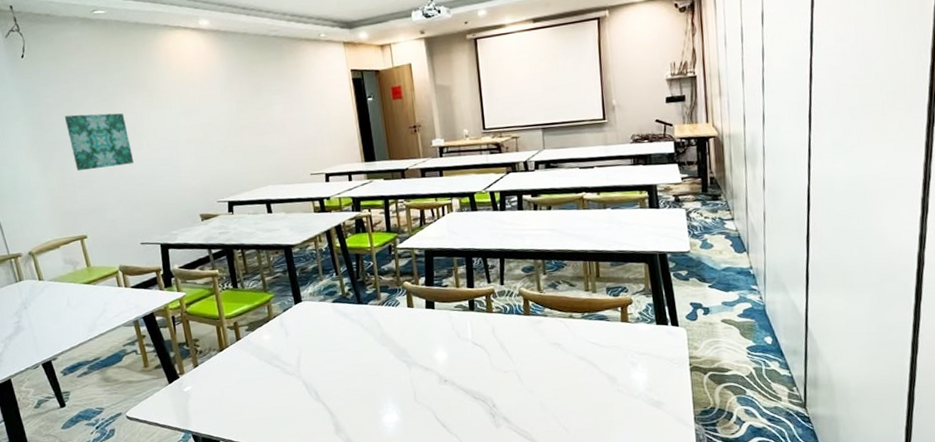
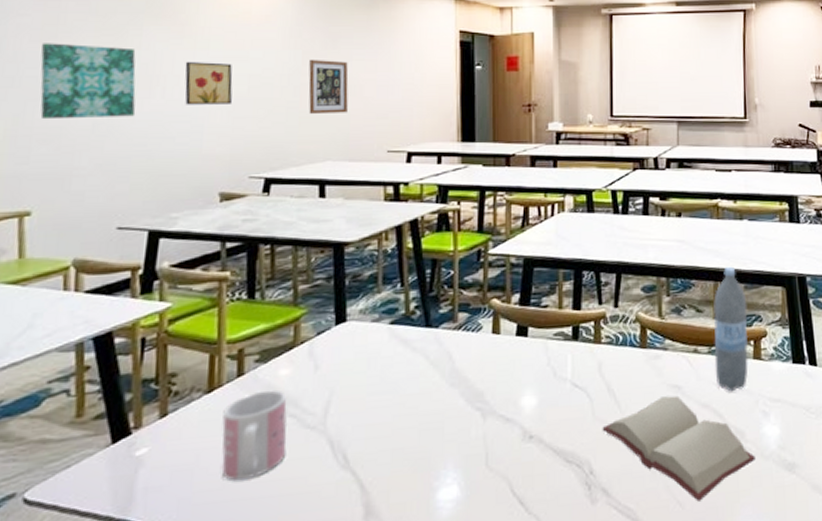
wall art: none [158,117,195,152] -> present [185,61,233,105]
mug: none [232,349,278,408] -> present [222,389,288,481]
wall art: none [242,106,277,150] -> present [308,59,349,114]
hardback book: none [499,351,627,428] -> present [602,395,756,501]
water bottle: none [584,248,617,348] -> present [713,266,749,392]

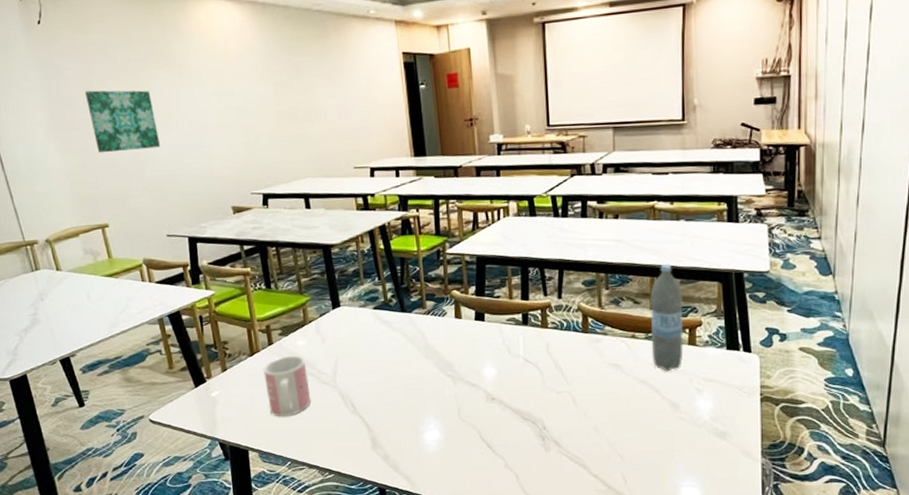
wall art: present [185,61,233,105] -> none [187,98,227,136]
wall art: present [308,59,349,114] -> none [281,89,317,138]
hardback book: present [602,395,756,501] -> none [551,372,689,456]

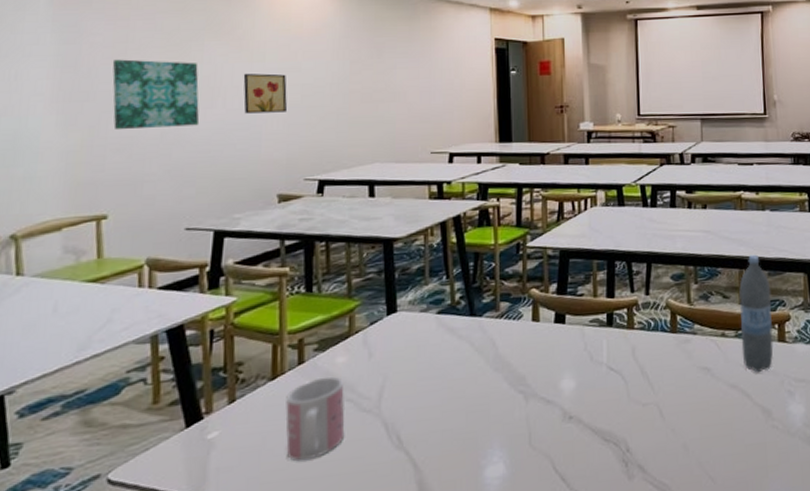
wall art: none [187,98,227,136] -> present [243,73,287,114]

